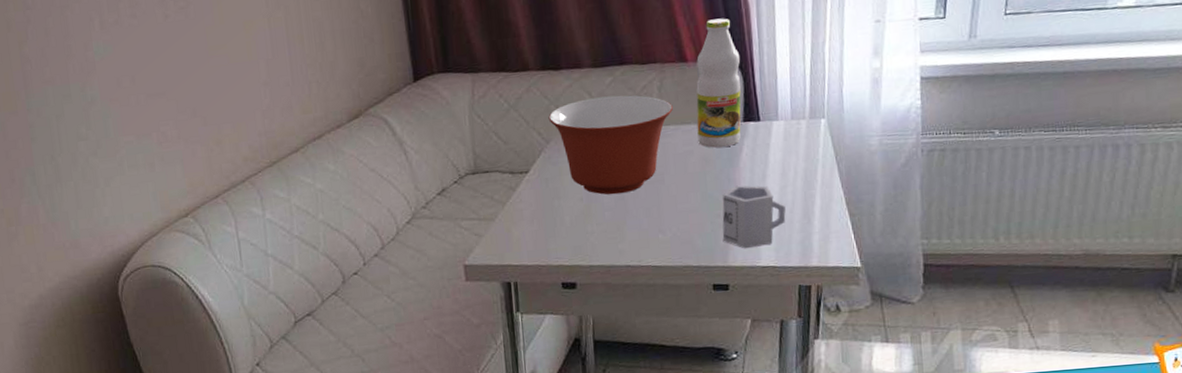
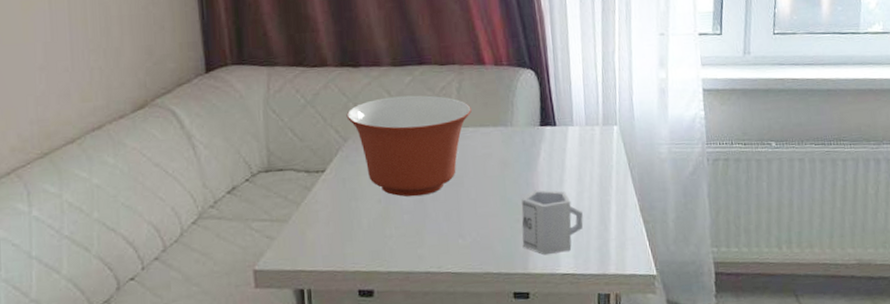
bottle: present [696,18,741,148] -> none [494,24,538,151]

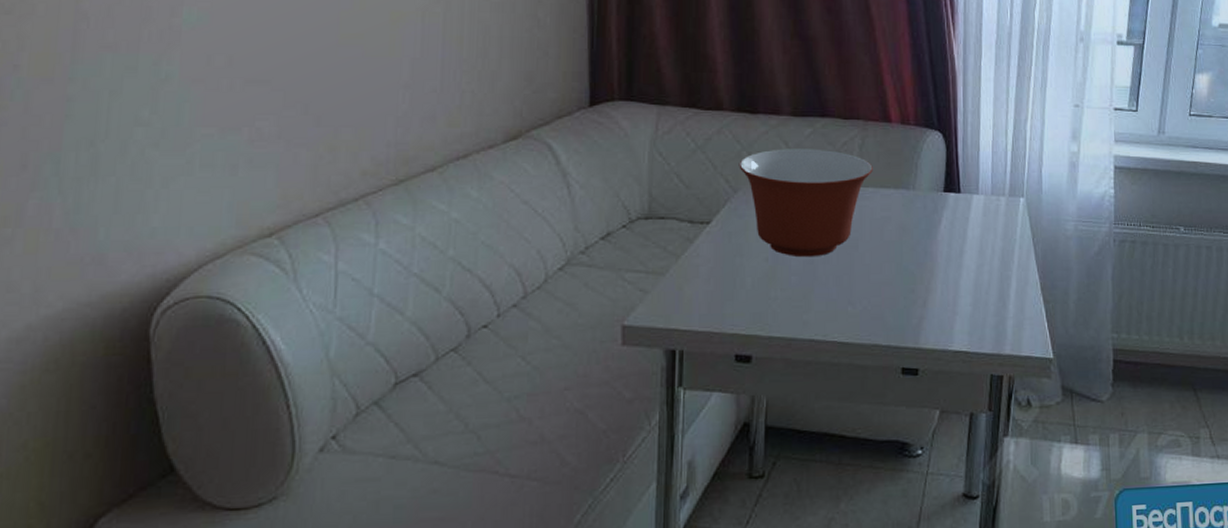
cup: present [521,190,584,256] -> none [915,259,981,330]

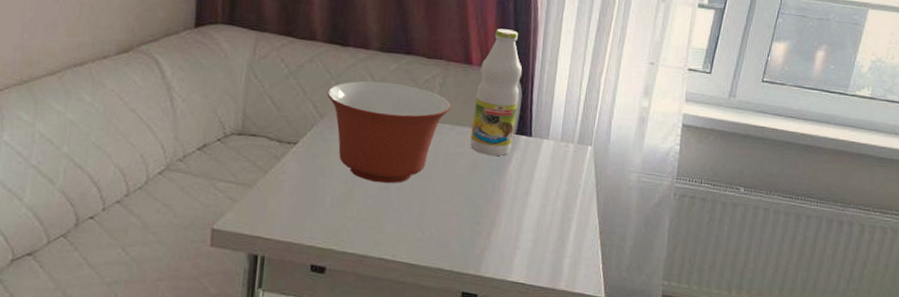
bottle: none [896,82,945,216] -> present [470,28,523,156]

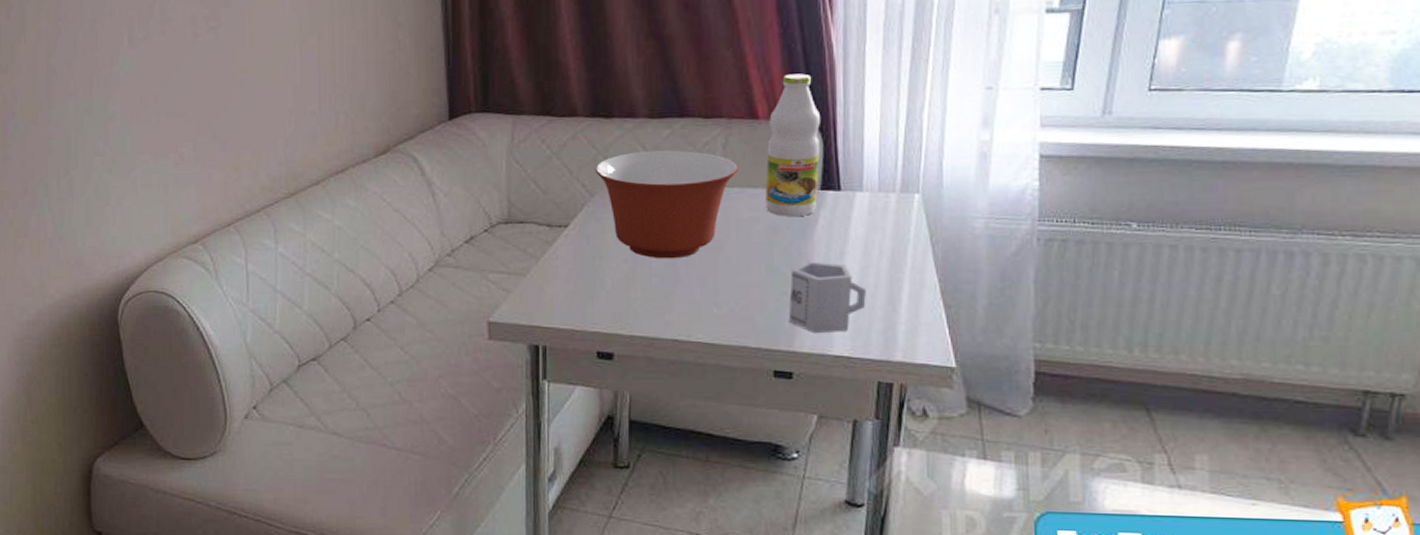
cup: none [478,196,543,261] -> present [788,261,866,334]

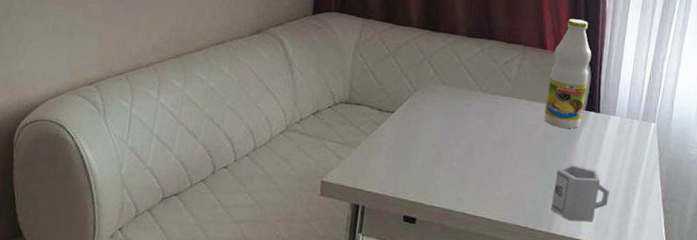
mixing bowl: present [595,150,738,259] -> none [420,61,528,149]

